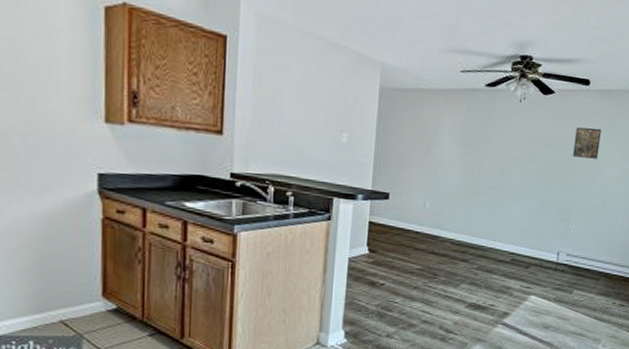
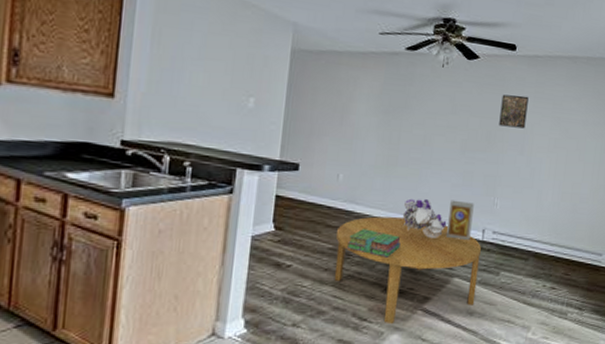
dining table: none [422,240,556,336] -> present [334,216,481,325]
stack of books: none [434,252,482,277] -> present [347,229,400,258]
bouquet: none [483,224,524,260] -> present [402,198,447,238]
book: none [524,225,550,263] -> present [446,200,474,241]

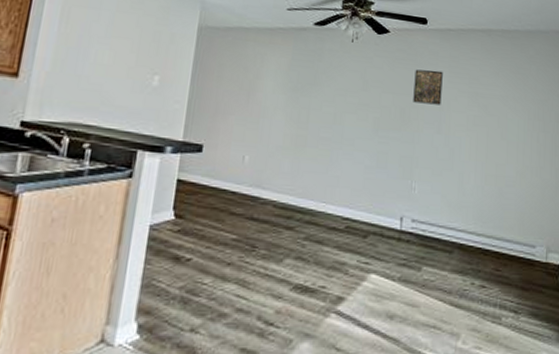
dining table: present [334,216,481,325] -> none [237,202,399,330]
stack of books: present [347,229,400,258] -> none [253,217,311,250]
bouquet: present [402,198,447,238] -> none [312,182,361,227]
book: present [446,200,474,241] -> none [361,184,390,231]

